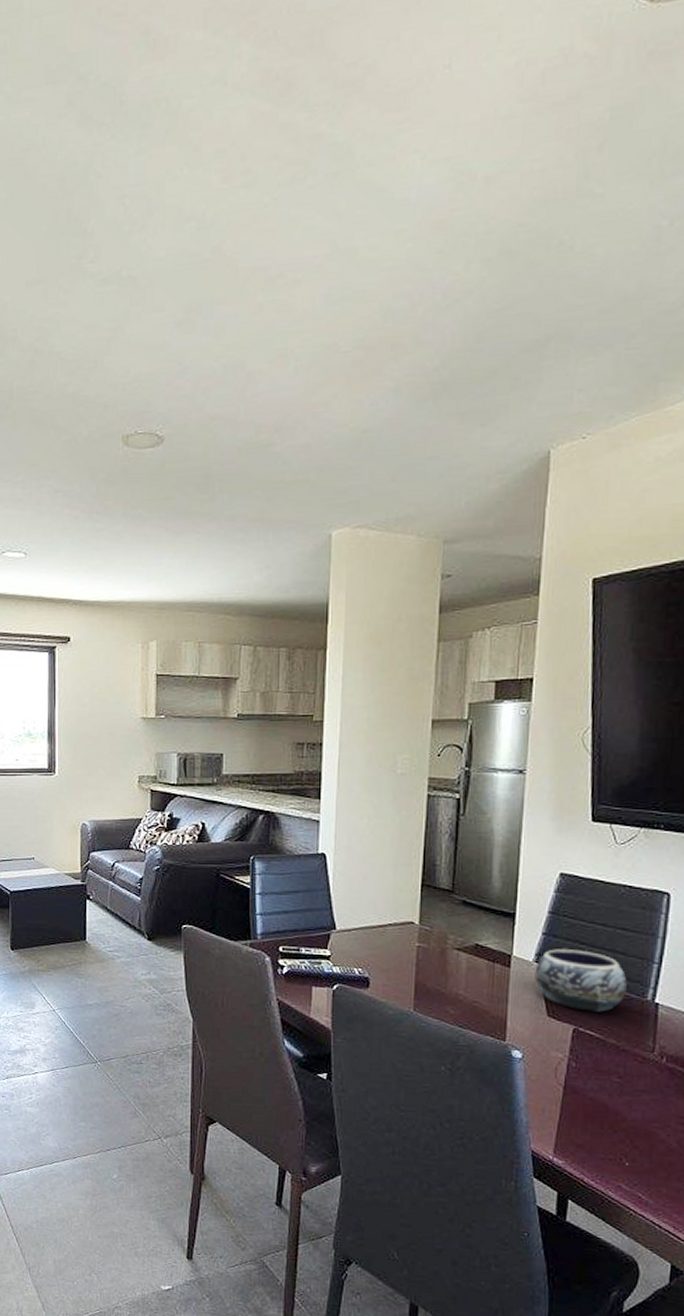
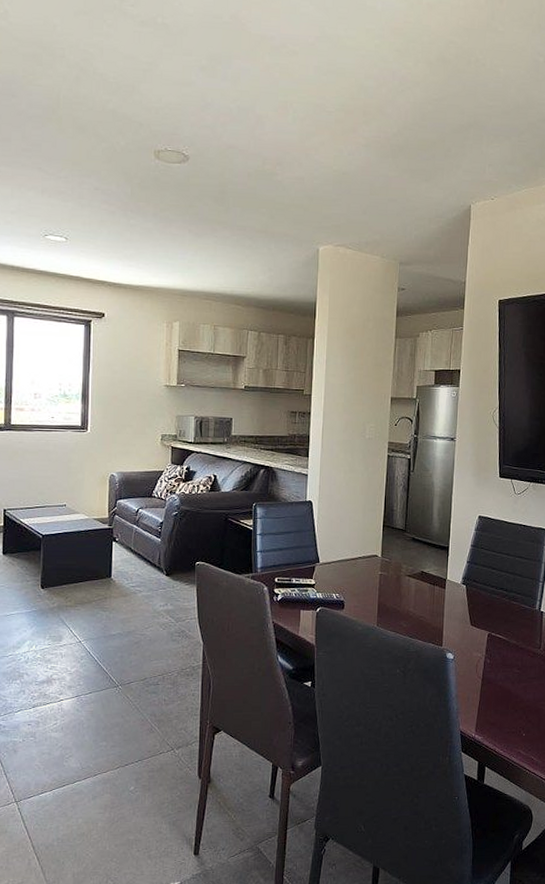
decorative bowl: present [534,949,627,1012] -> none [462,573,523,620]

